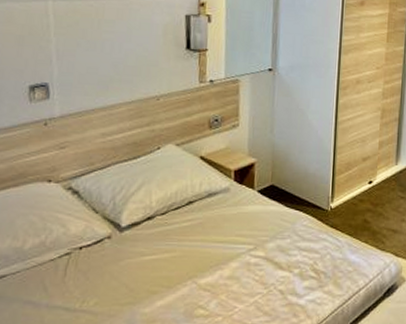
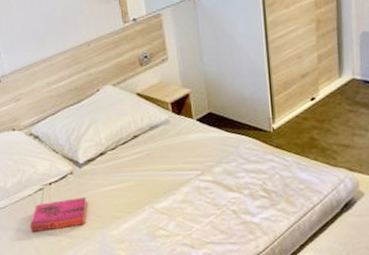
hardback book: none [42,265,121,306] -> present [29,196,87,233]

